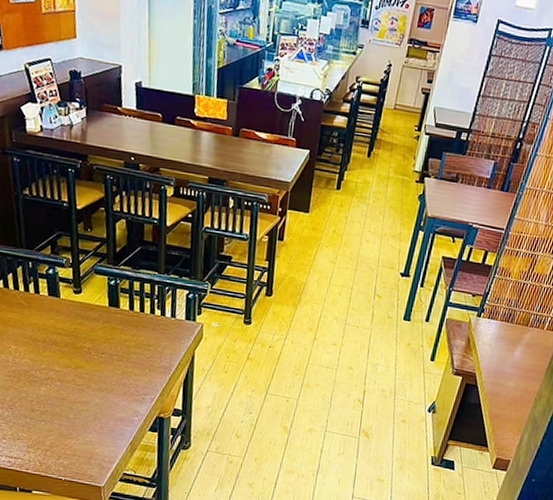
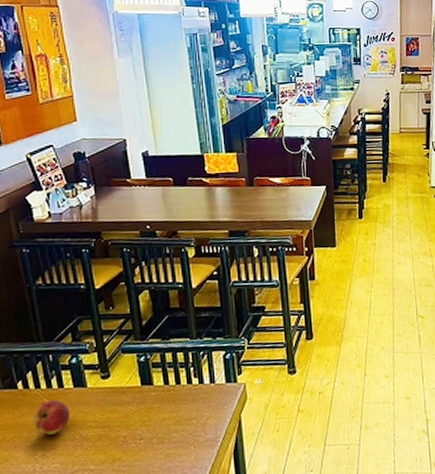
apple: none [10,302,44,333] -> present [33,399,71,435]

